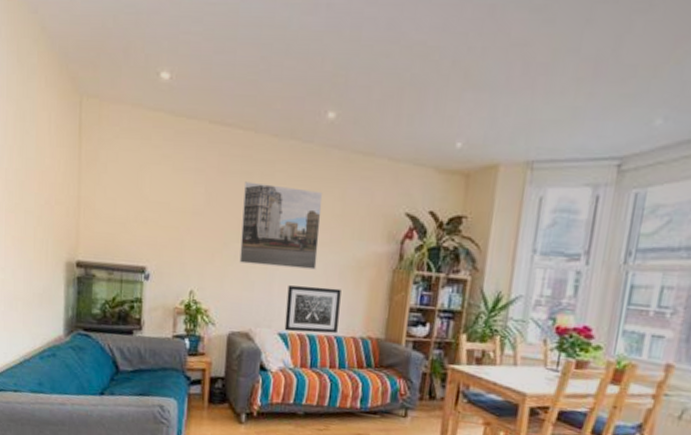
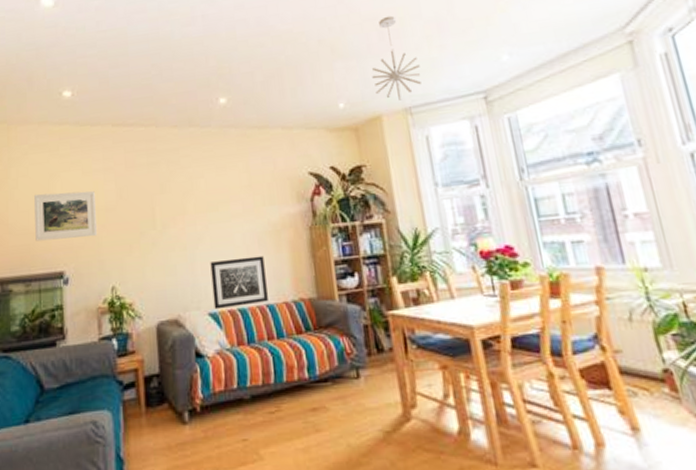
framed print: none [121,184,183,239] -> present [34,191,98,242]
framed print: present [239,181,323,270] -> none [153,167,235,249]
pendant light: none [500,44,559,151] -> present [372,15,421,101]

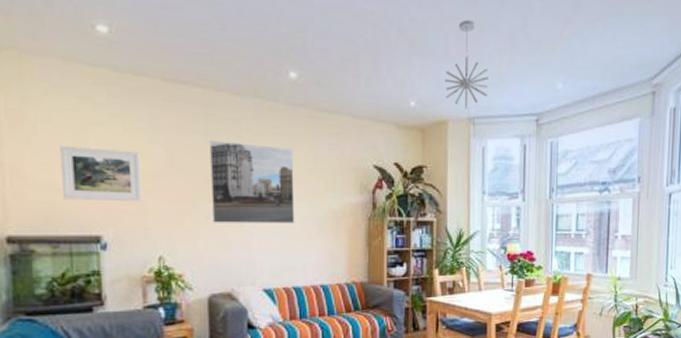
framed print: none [153,167,235,249] -> present [210,140,295,224]
wall art: present [210,255,268,310] -> none [268,240,323,286]

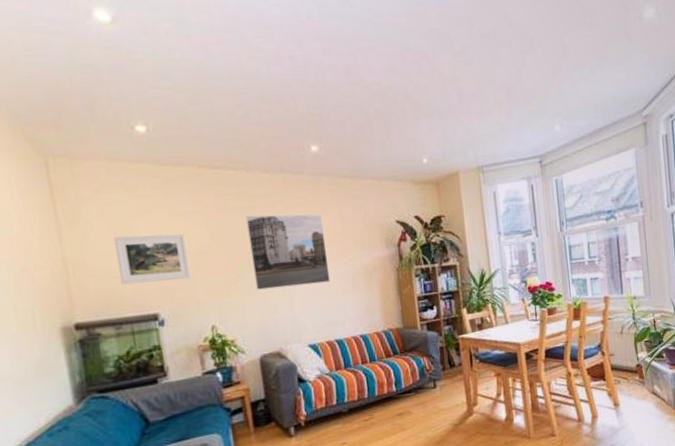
pendant light: present [445,19,489,109] -> none [452,79,492,160]

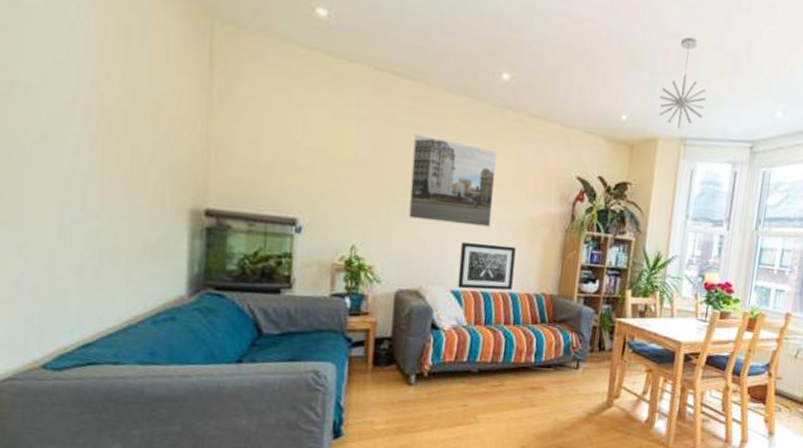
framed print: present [114,234,192,285] -> none [265,125,344,189]
wall art: none [308,294,362,342] -> present [457,242,516,291]
pendant light: none [452,79,492,160] -> present [659,36,706,129]

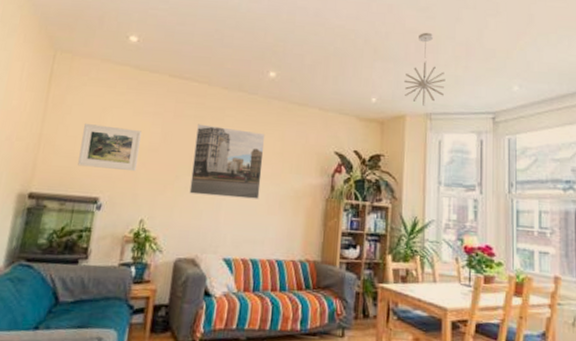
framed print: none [265,125,344,189] -> present [78,124,142,172]
wall art: present [457,242,516,291] -> none [229,214,282,258]

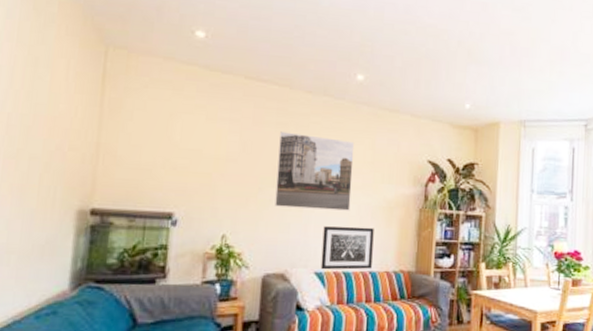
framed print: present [78,124,142,172] -> none [146,131,217,184]
wall art: none [229,214,282,258] -> present [320,226,374,270]
pendant light: present [404,32,445,106] -> none [499,34,540,113]

